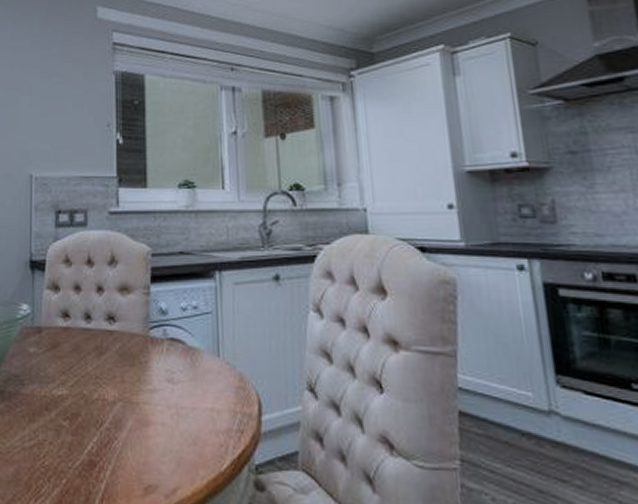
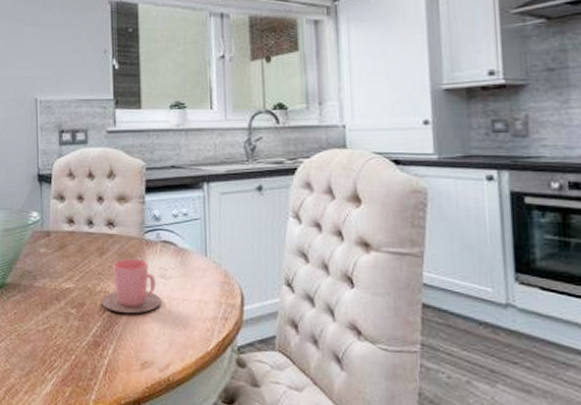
cup: none [100,359,169,425] -> present [102,258,162,313]

